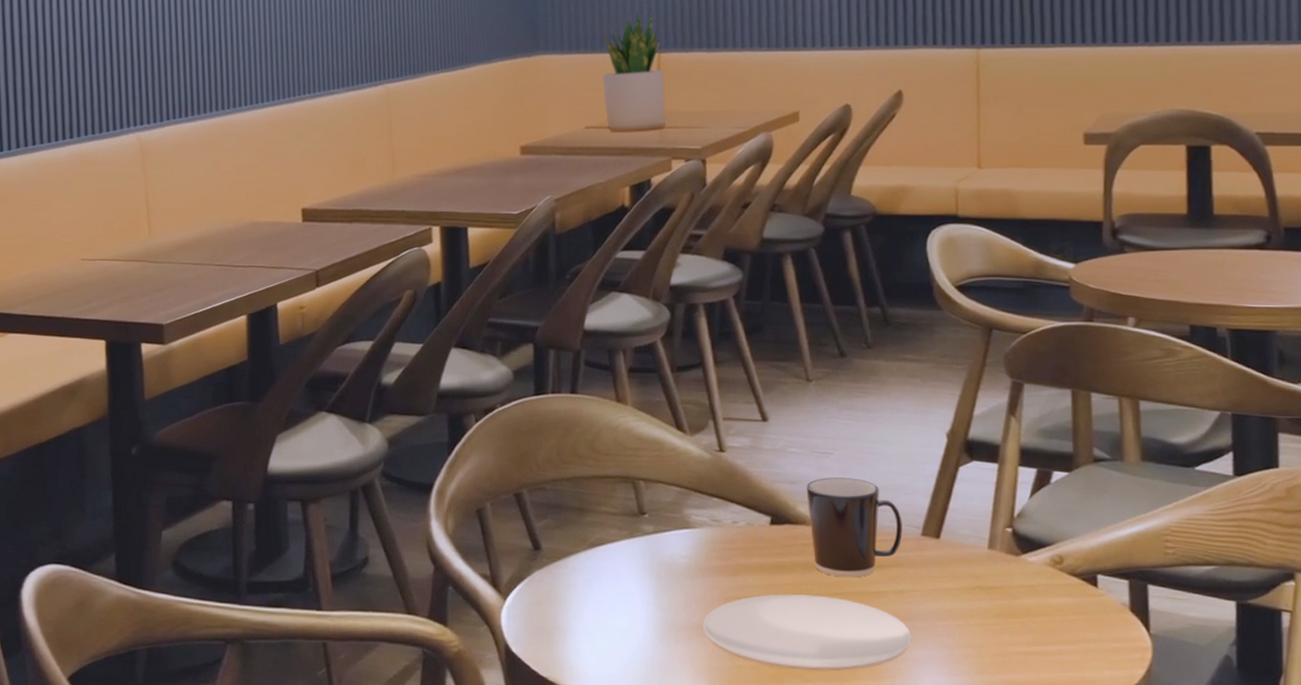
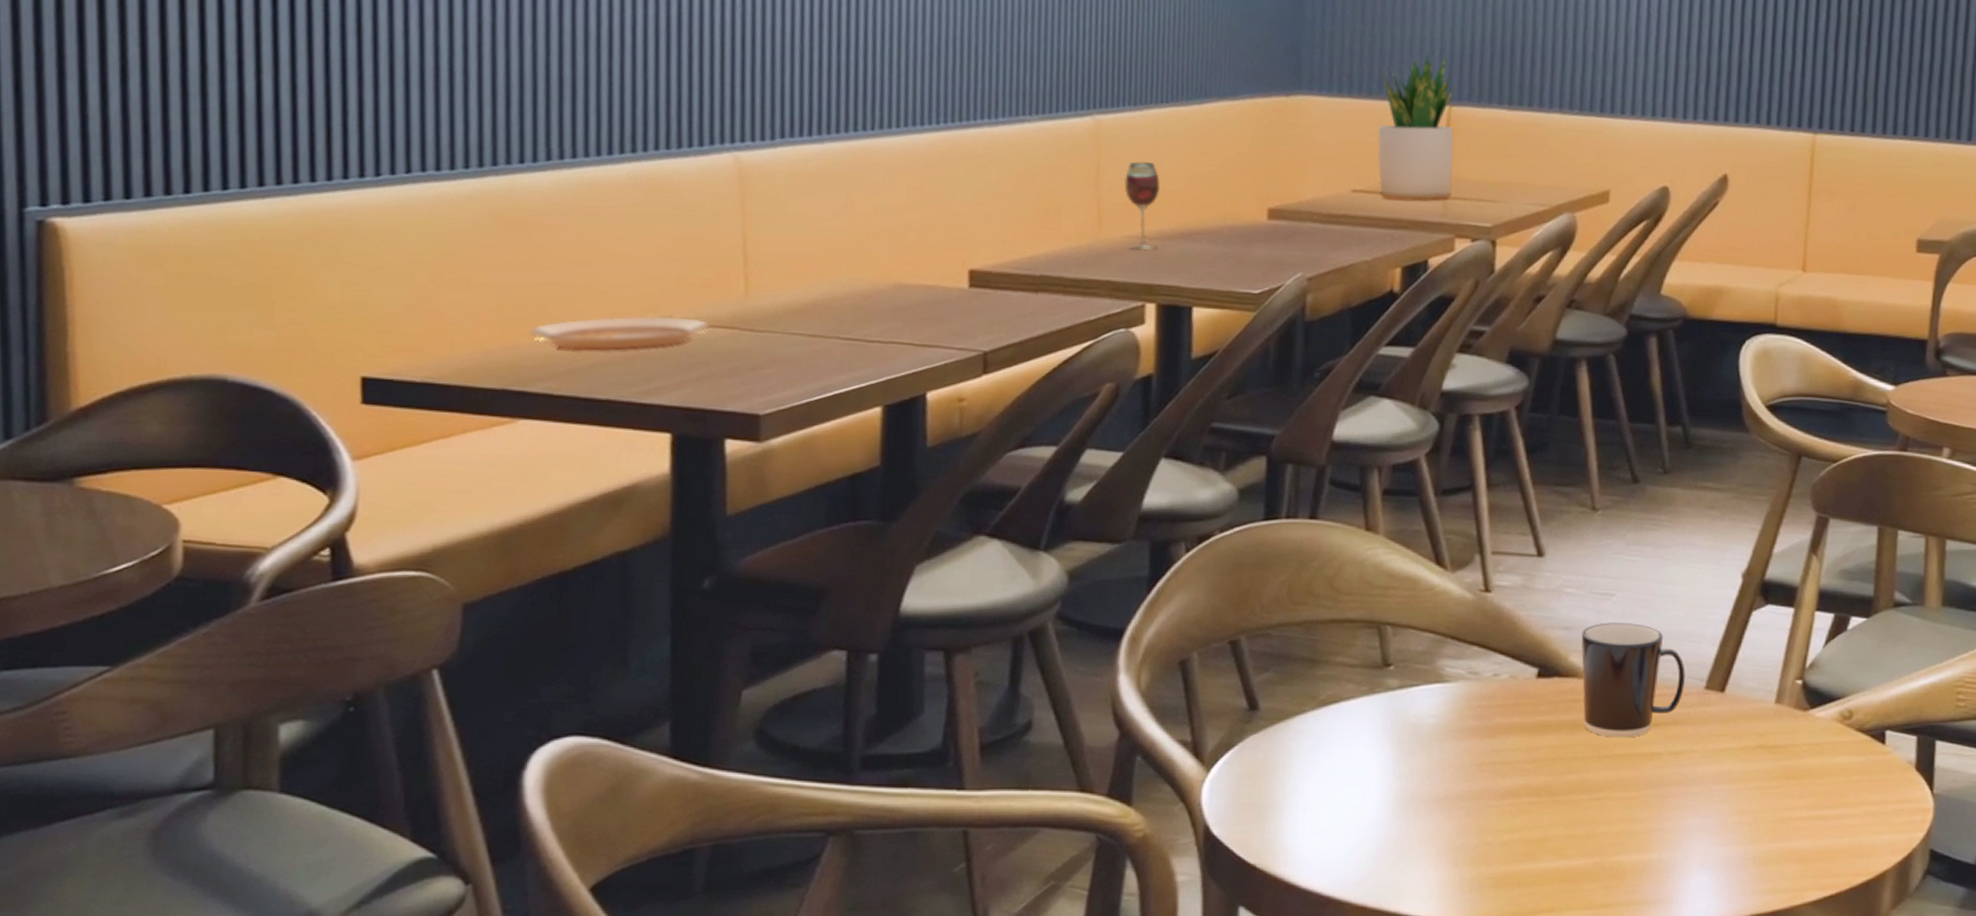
plate: none [11,256,127,282] -> present [528,316,710,350]
wineglass: none [410,117,439,186] -> present [1124,161,1160,251]
plate: present [702,593,912,672] -> none [1448,757,1685,847]

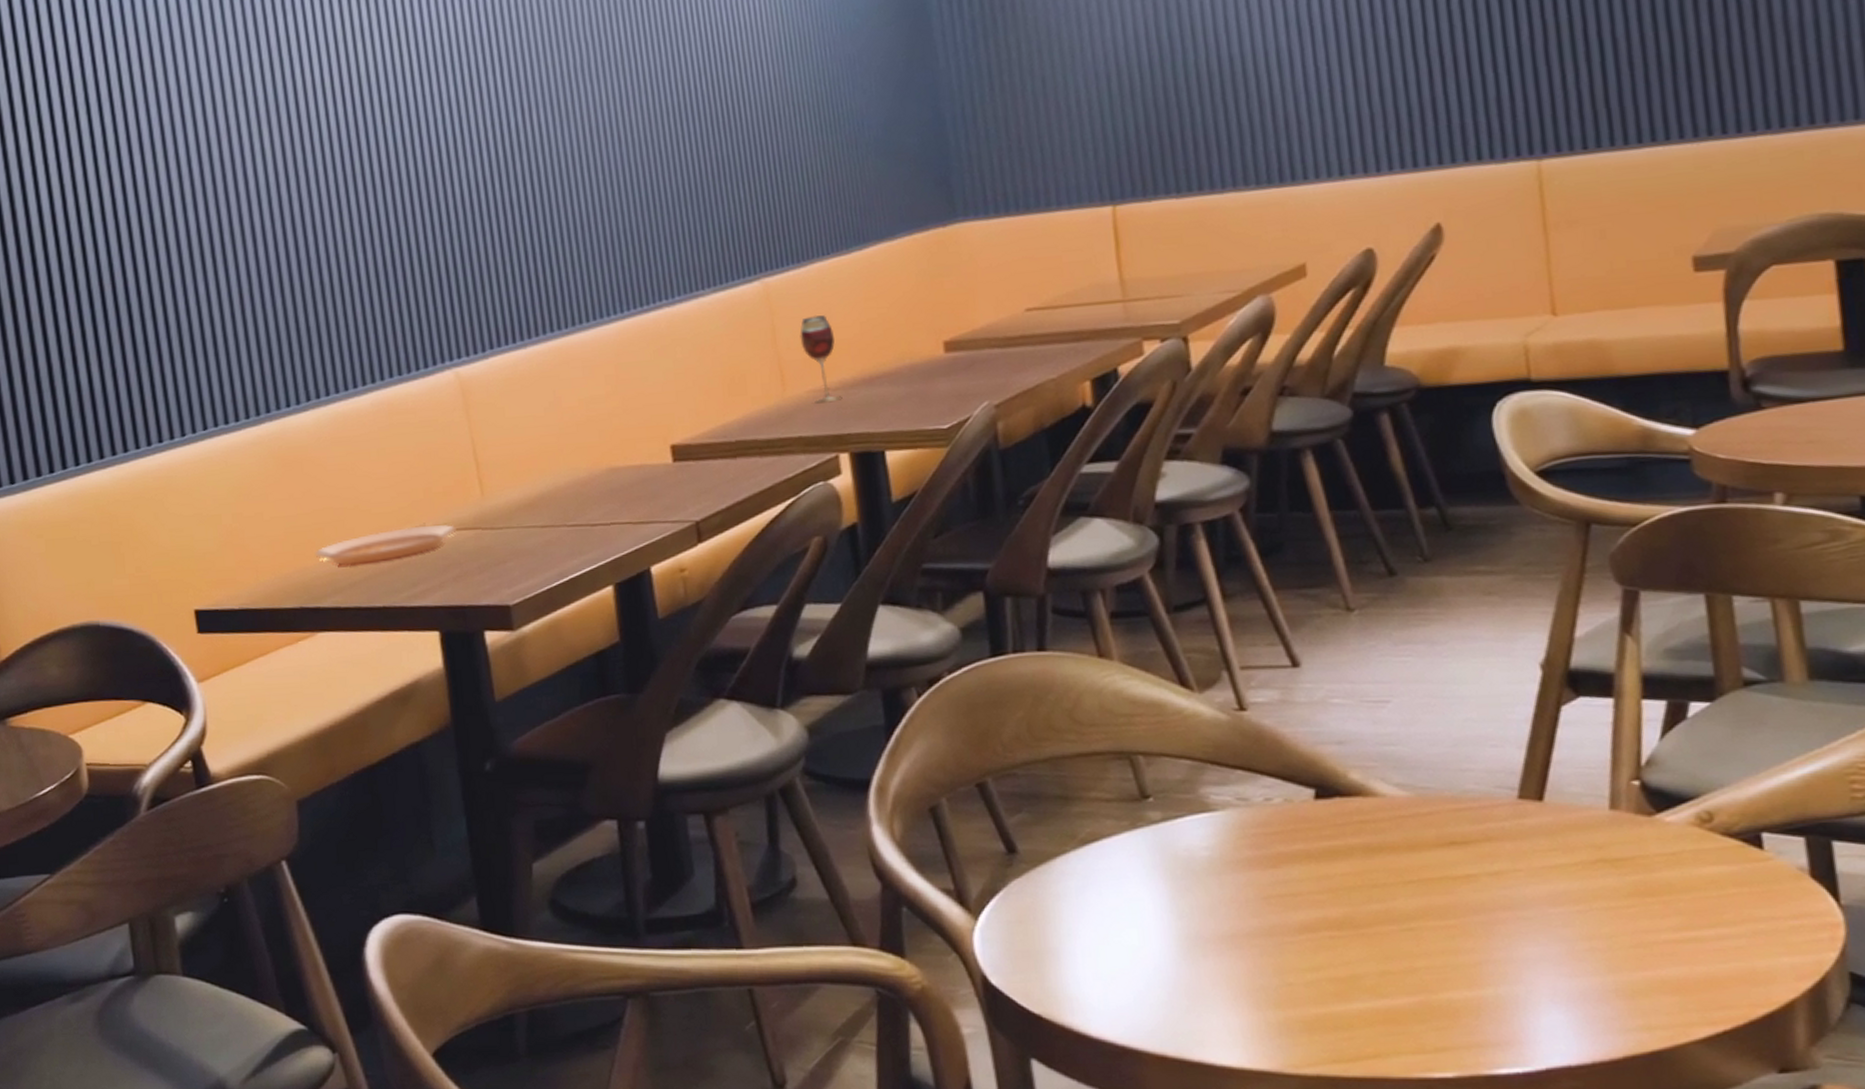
planter: present [1378,51,1457,202] -> none [1036,153,1131,314]
mug: present [1581,622,1686,738] -> none [1358,731,1493,860]

